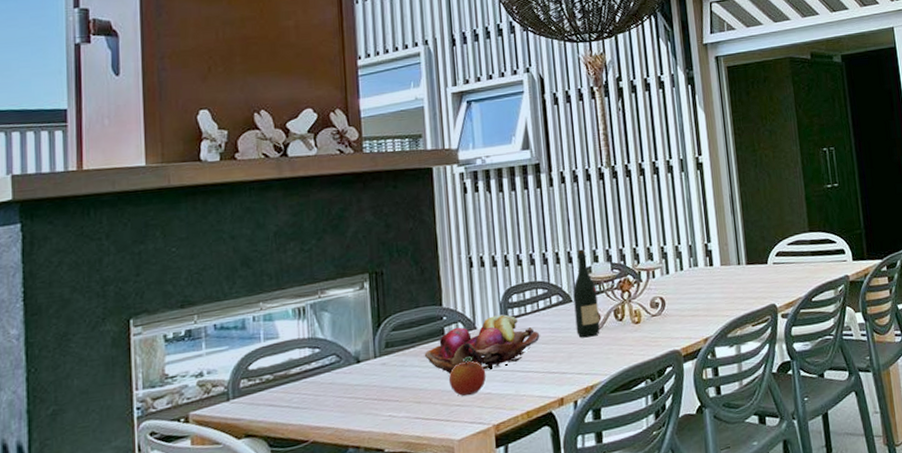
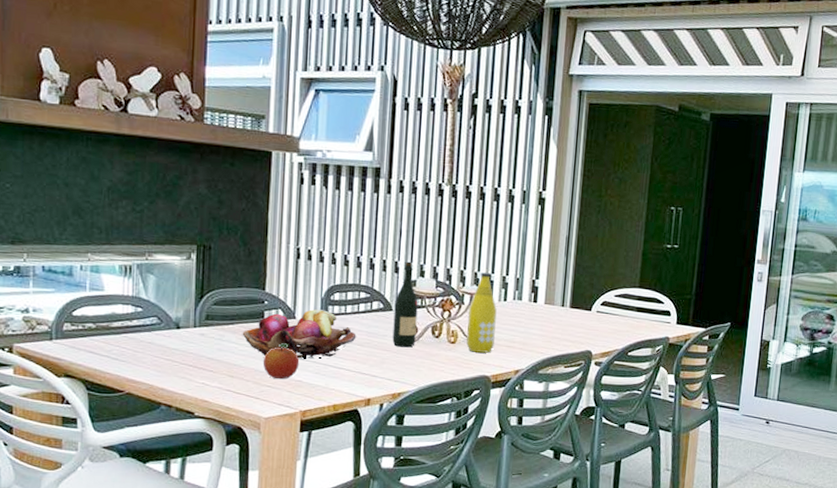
bottle: none [647,245,679,329] -> present [466,272,497,353]

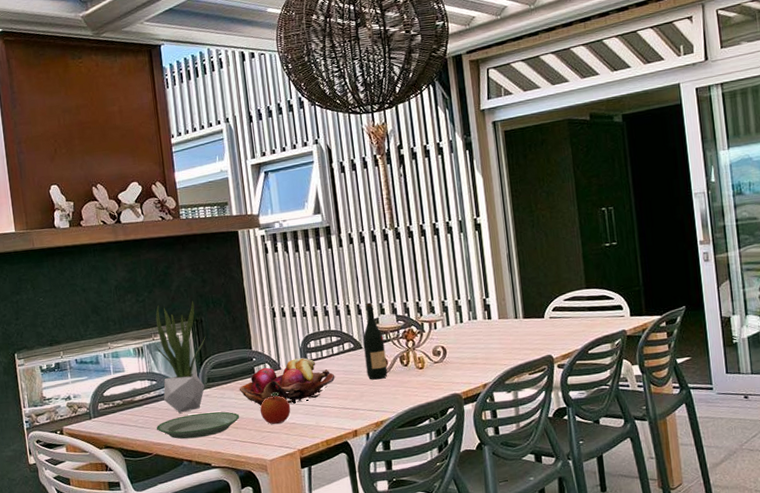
plate: none [133,353,238,382] -> present [156,411,240,439]
potted plant: none [147,220,212,350] -> present [154,300,206,413]
bottle: present [466,272,497,353] -> none [430,300,459,374]

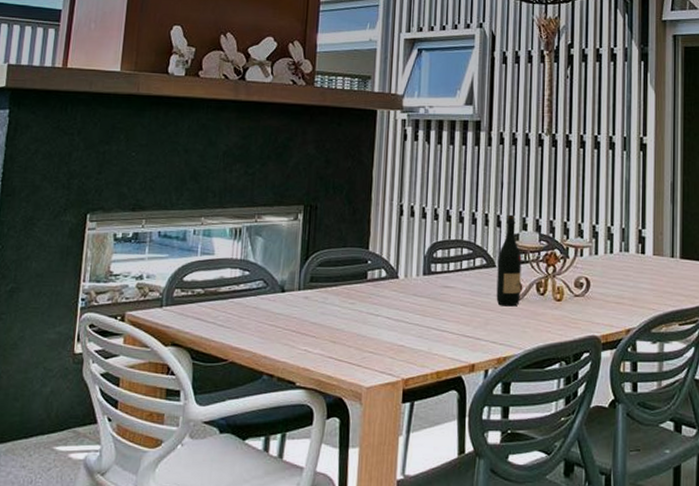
potted plant: present [154,300,206,413] -> none [254,182,318,315]
plate: present [156,411,240,439] -> none [238,317,341,348]
fruit basket: present [239,357,335,406] -> none [345,268,460,321]
fruit: present [260,392,291,424] -> none [365,305,402,344]

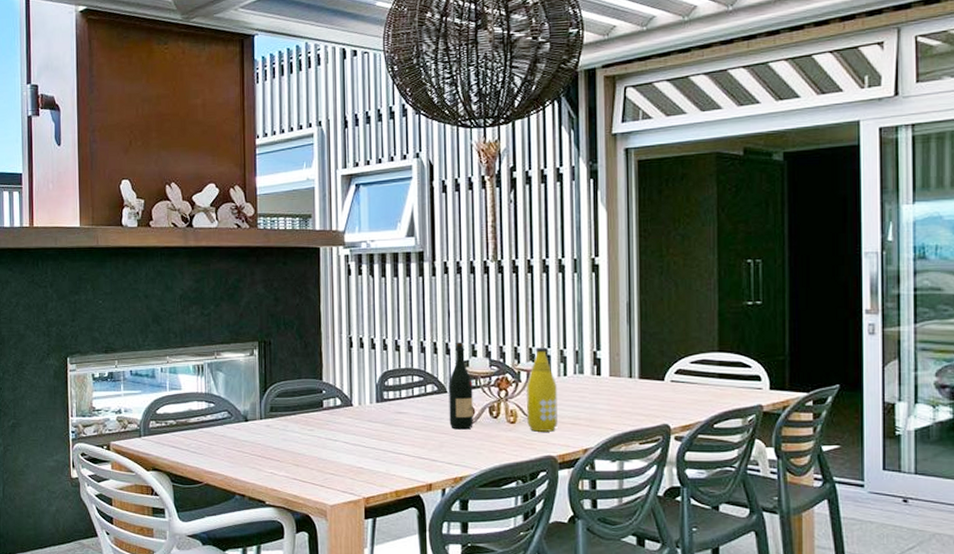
bottle: none [573,223,603,311] -> present [527,347,557,432]

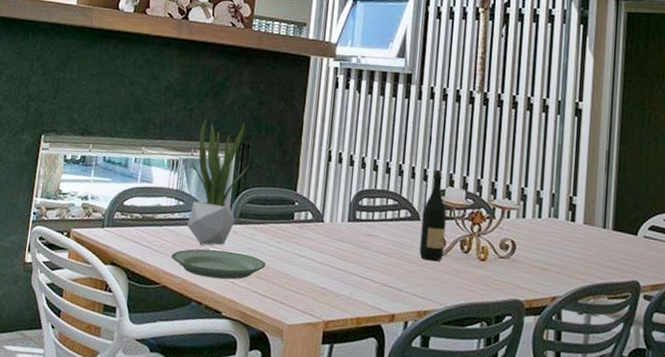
plate: none [209,444,302,471] -> present [171,248,266,280]
potted plant: none [216,319,273,442] -> present [187,118,249,246]
bottle: present [527,347,557,432] -> none [497,185,531,275]

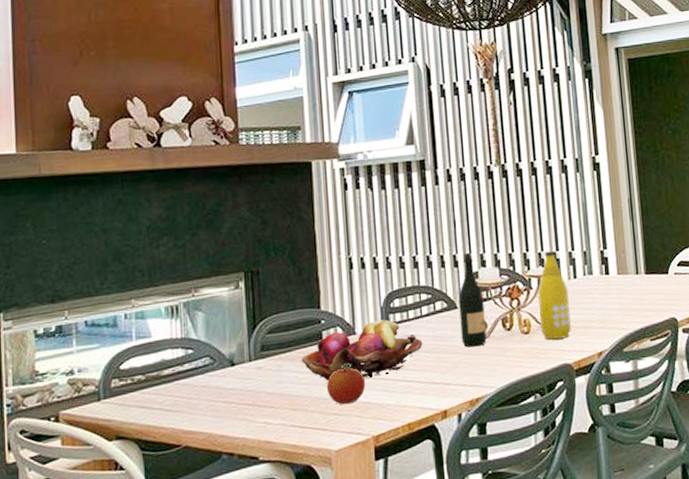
plate: present [171,248,266,280] -> none [188,388,300,426]
potted plant: present [187,118,249,246] -> none [194,246,262,391]
fruit basket: none [272,213,383,266] -> present [301,319,423,381]
fruit: none [289,246,325,285] -> present [326,363,366,404]
bottle: none [497,185,531,275] -> present [538,251,571,340]

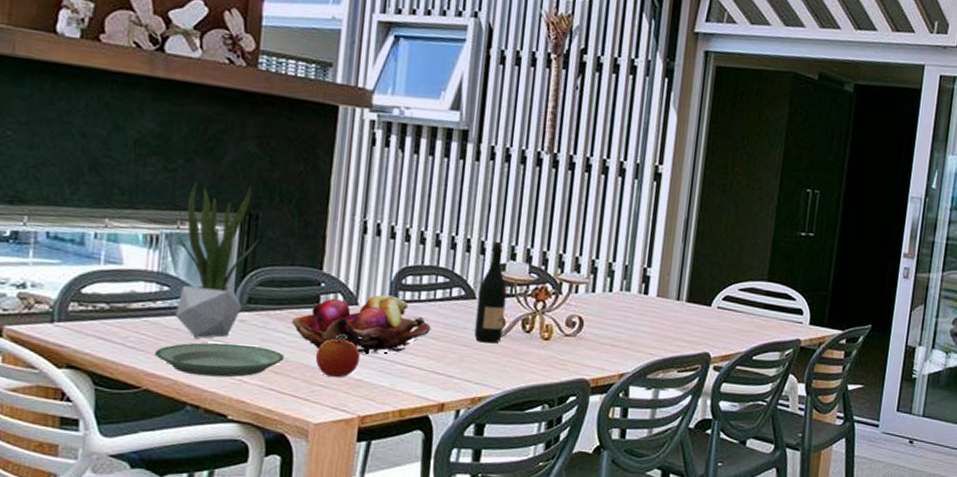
plate: none [188,388,300,426] -> present [154,342,285,378]
potted plant: none [194,246,262,391] -> present [175,181,259,338]
bottle: present [538,251,571,340] -> none [563,257,601,353]

